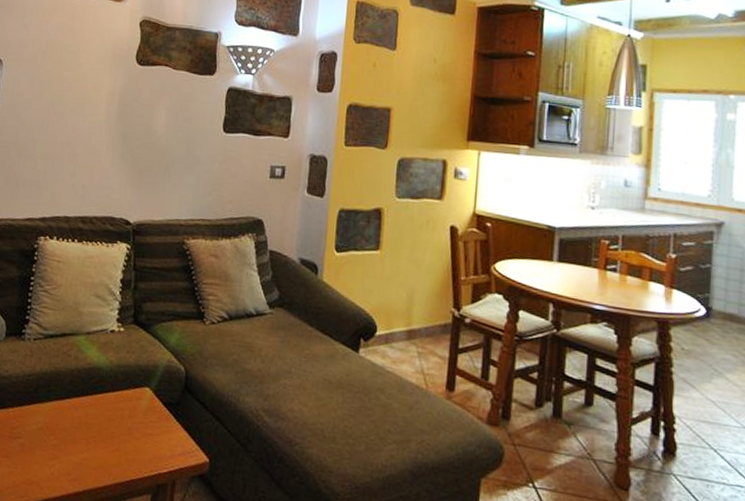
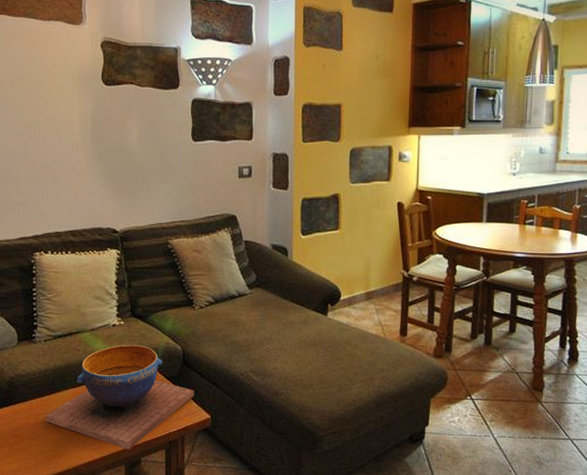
decorative bowl: none [20,356,194,488] -> present [45,345,194,450]

